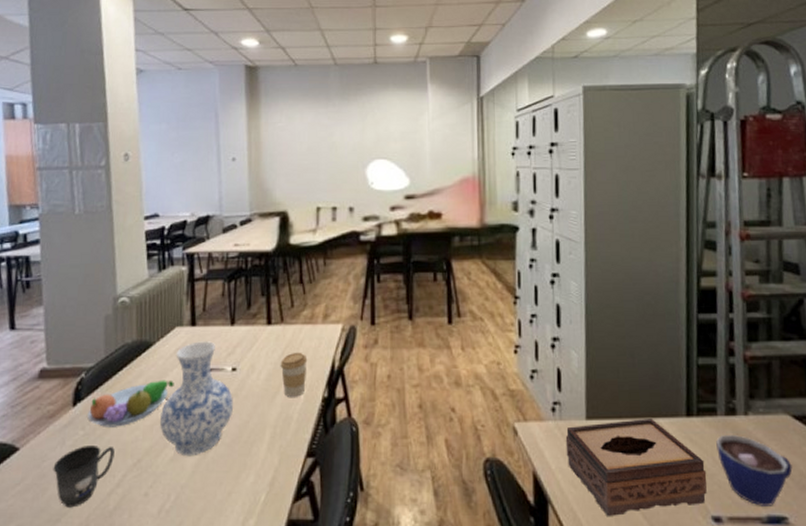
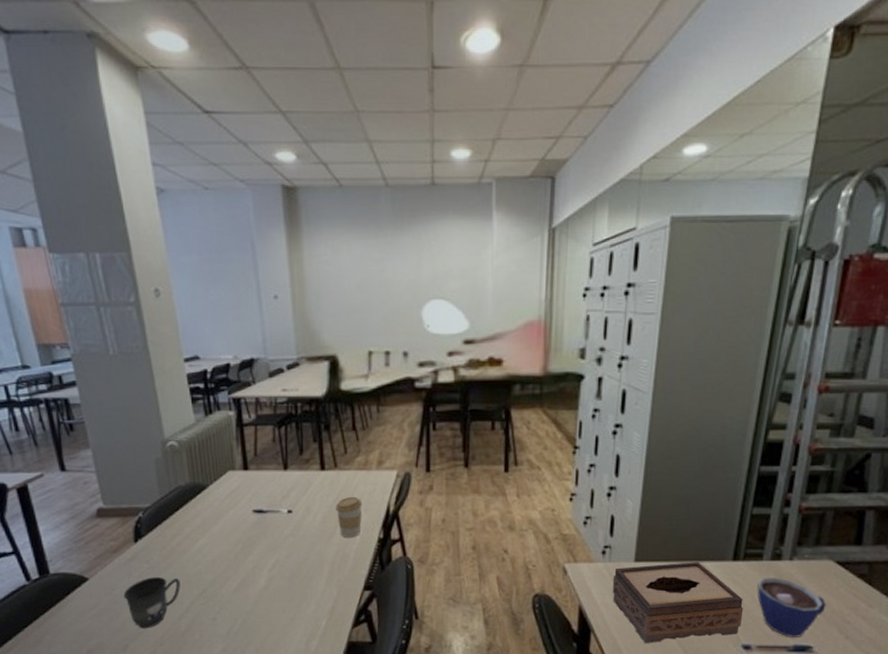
fruit bowl: present [87,380,174,427] -> none [150,520,232,562]
vase: present [159,340,234,457] -> none [220,484,292,588]

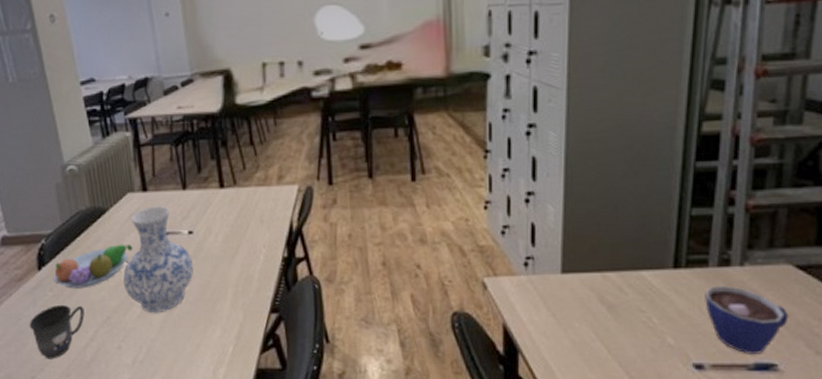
fruit bowl: none [150,520,232,562] -> present [53,244,133,289]
vase: none [220,484,292,588] -> present [122,205,195,314]
coffee cup: present [335,496,363,538] -> none [236,214,265,258]
tissue box: present [612,562,744,643] -> none [538,271,691,364]

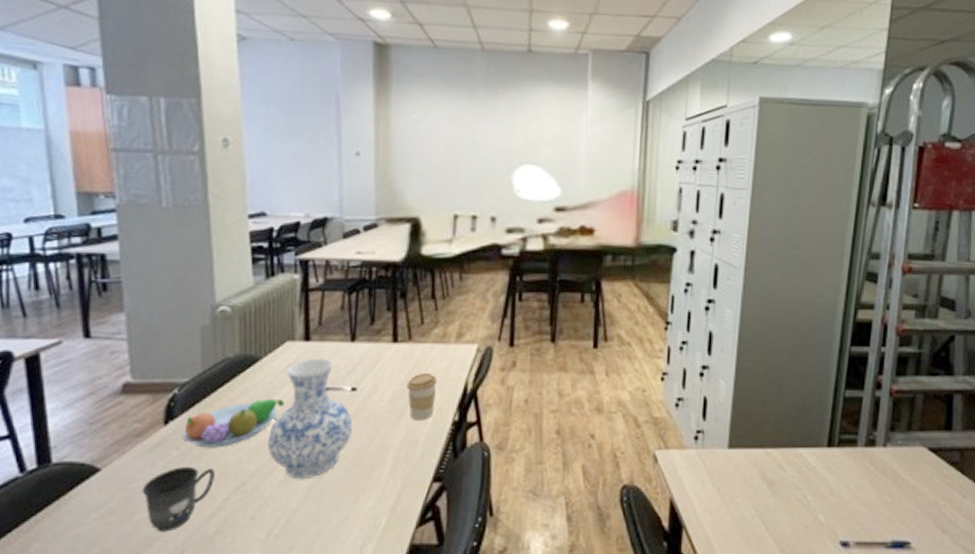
coffee cup: none [236,214,265,258] -> present [406,372,438,420]
cup: present [705,286,789,354] -> none [853,465,922,532]

